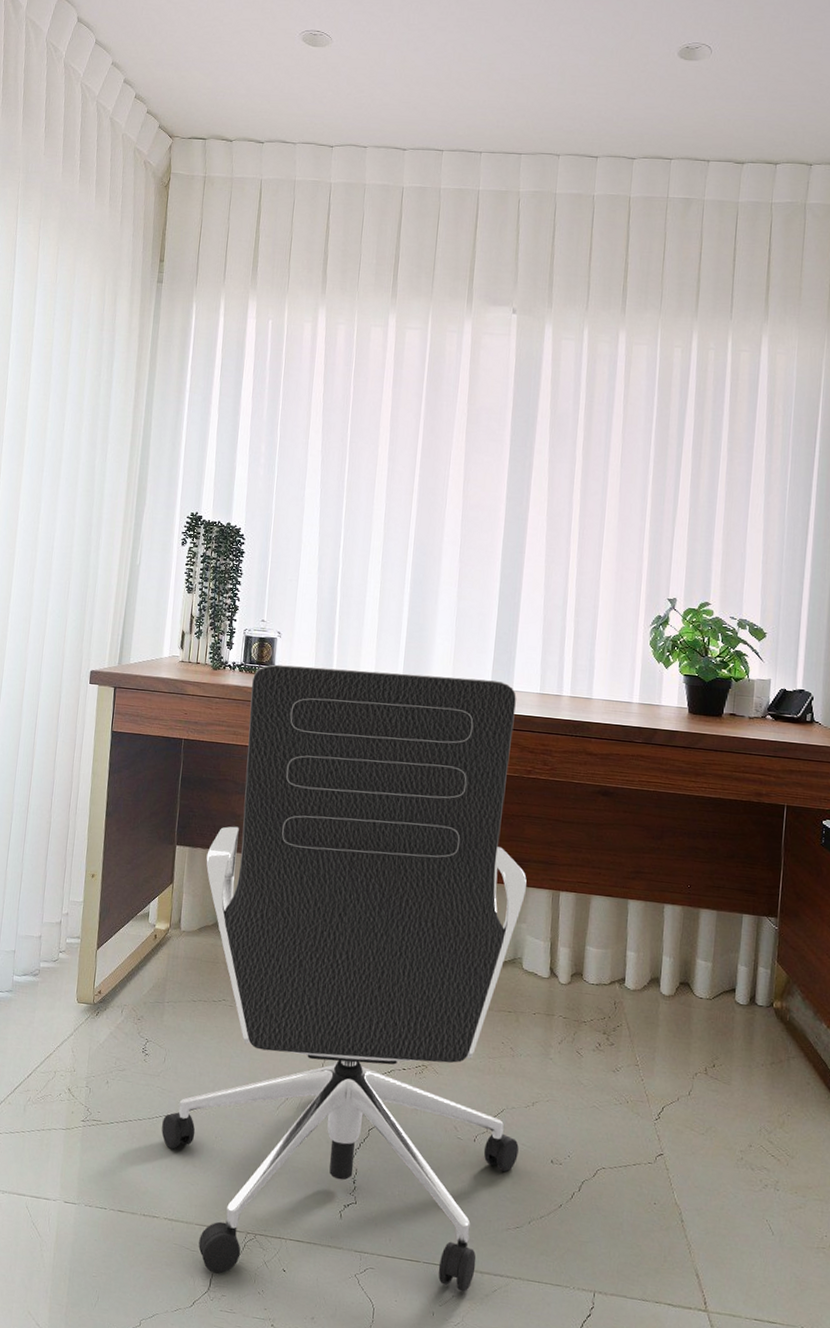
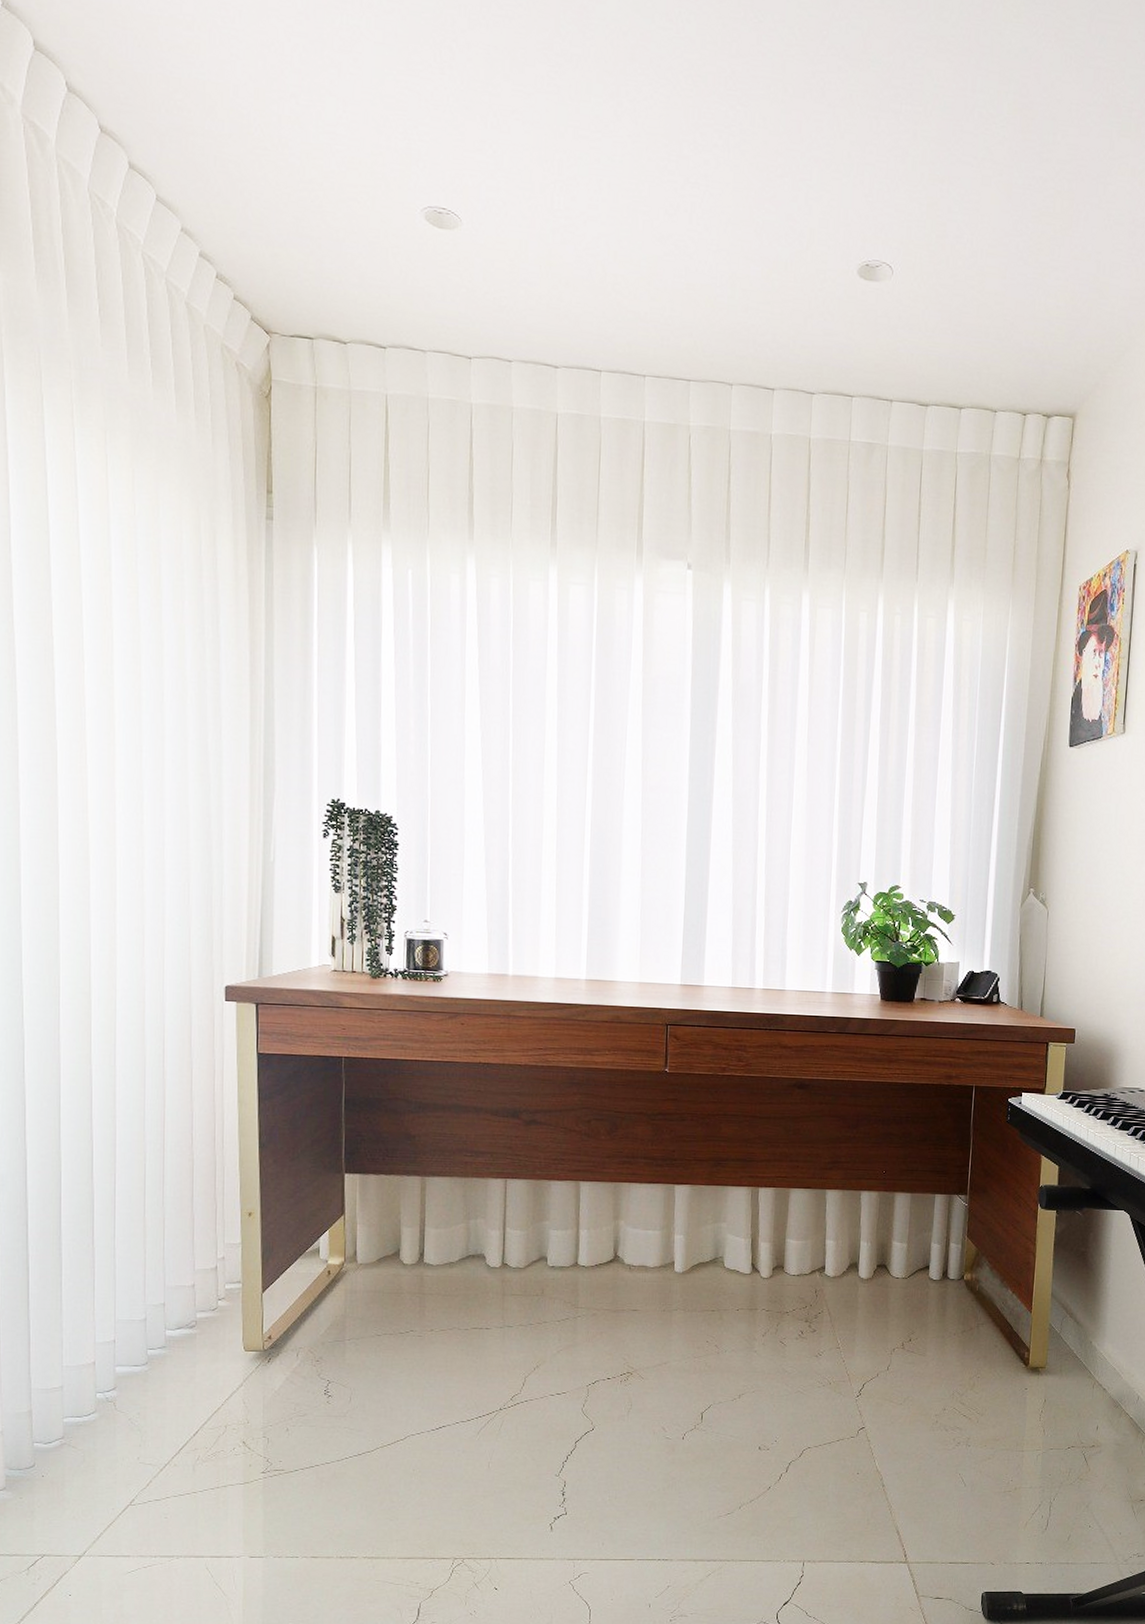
office chair: present [161,664,527,1292] -> none [353,969,727,1602]

